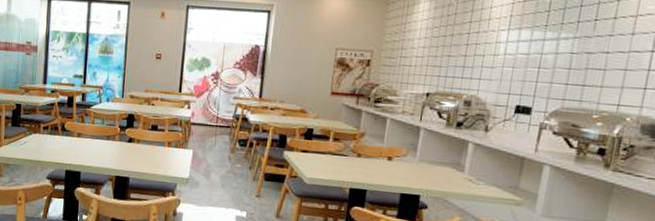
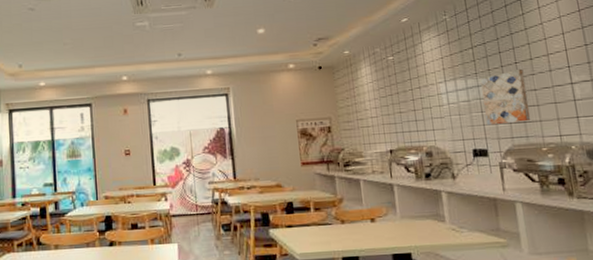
wall art: none [539,27,602,85] -> present [480,68,531,126]

